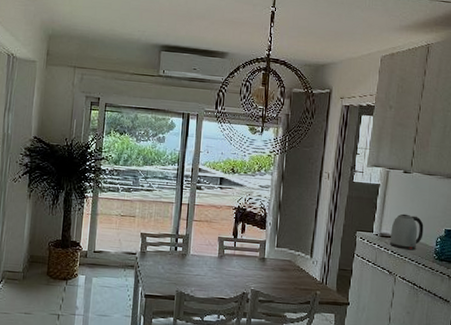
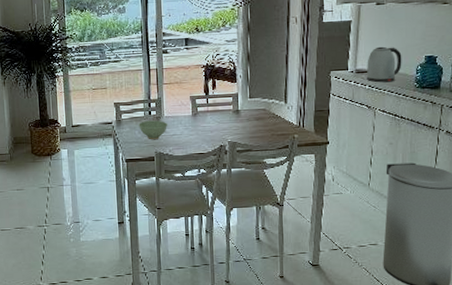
bowl: none [163,256,193,278] -> present [139,120,168,140]

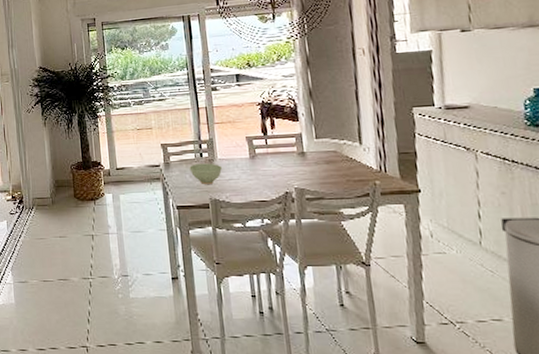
kettle: present [366,46,402,83] -> none [457,78,504,120]

